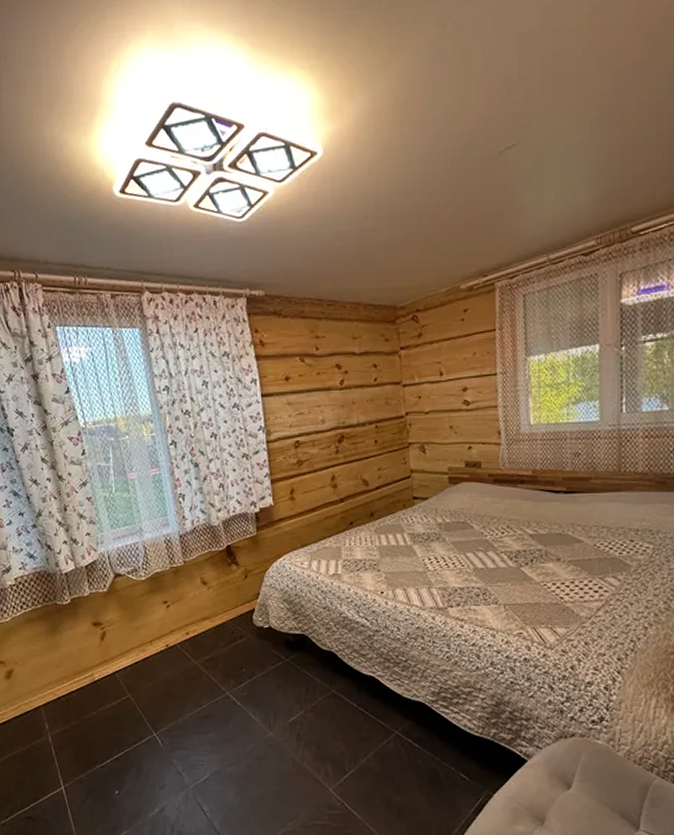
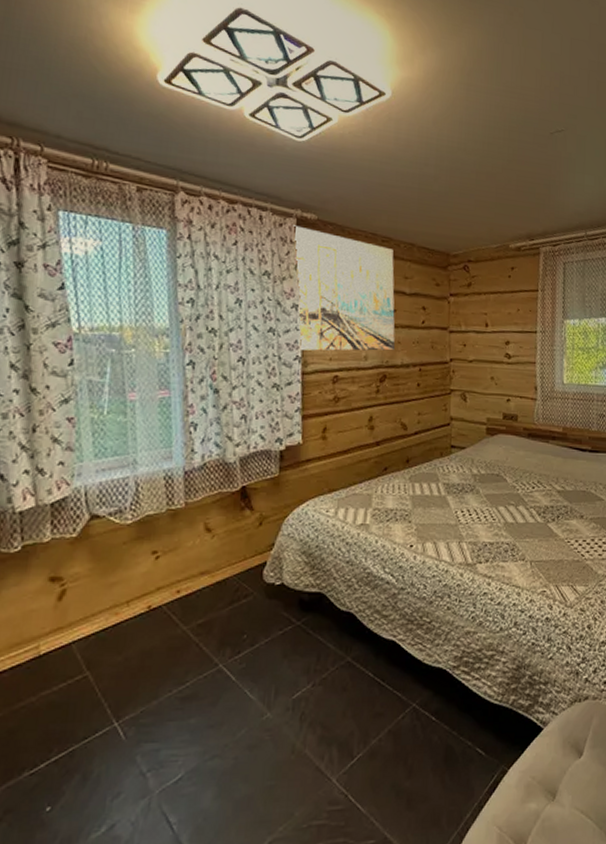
wall art: none [244,304,349,422] -> present [293,225,395,351]

